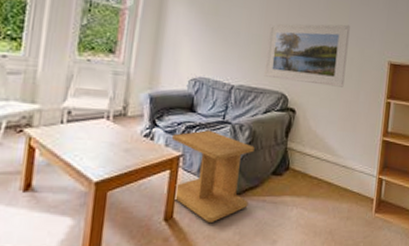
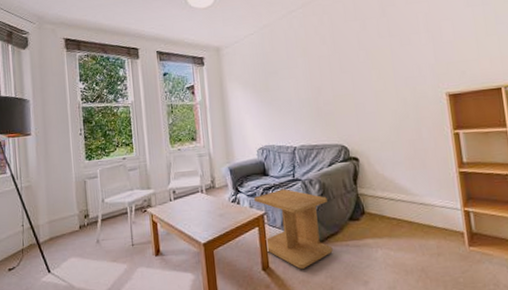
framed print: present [264,23,350,87] -> none [316,68,403,134]

